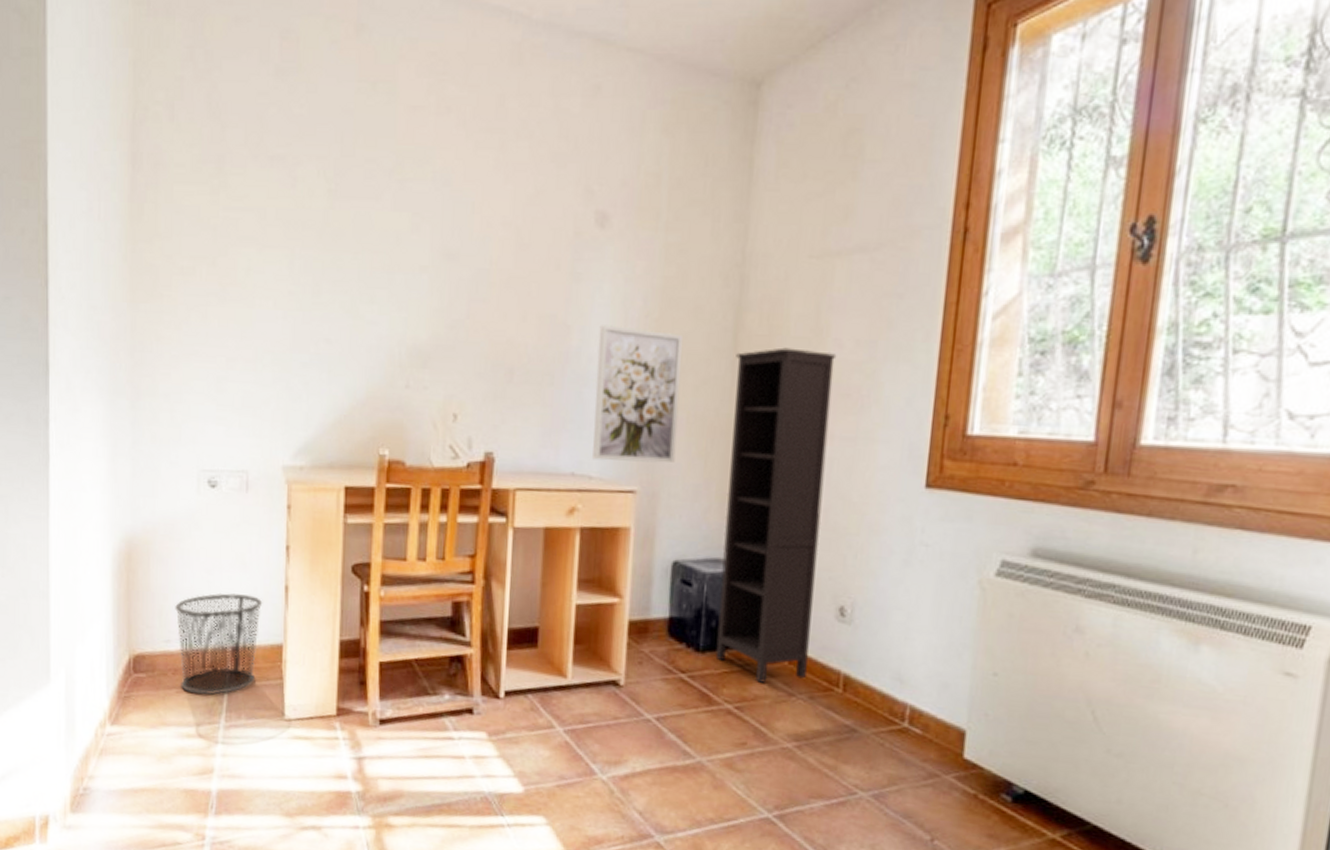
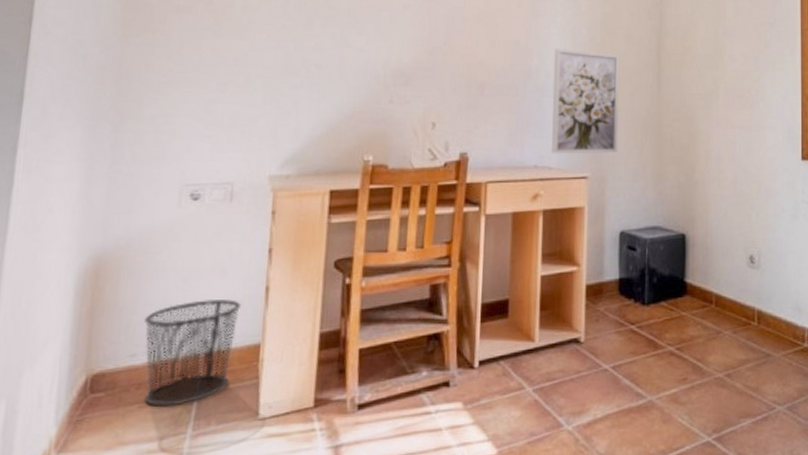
bookcase: present [715,347,837,683] -> none [658,62,732,325]

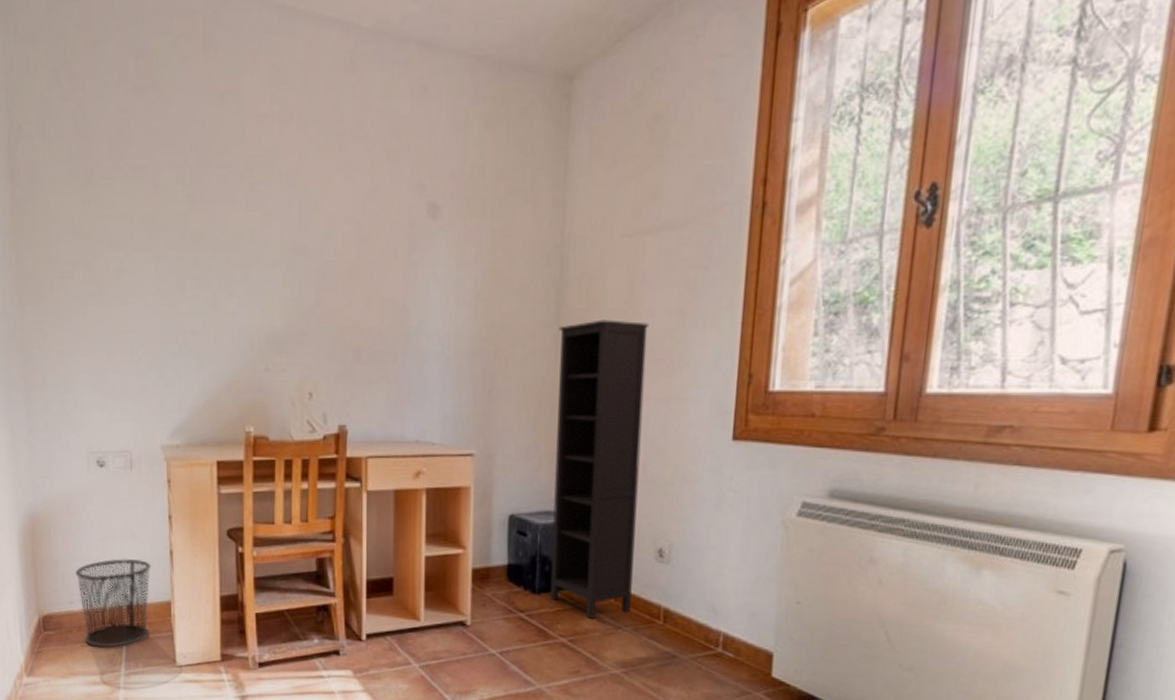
wall art: present [551,48,620,154] -> none [434,306,511,429]
bookcase: none [658,62,732,325] -> present [550,319,650,618]

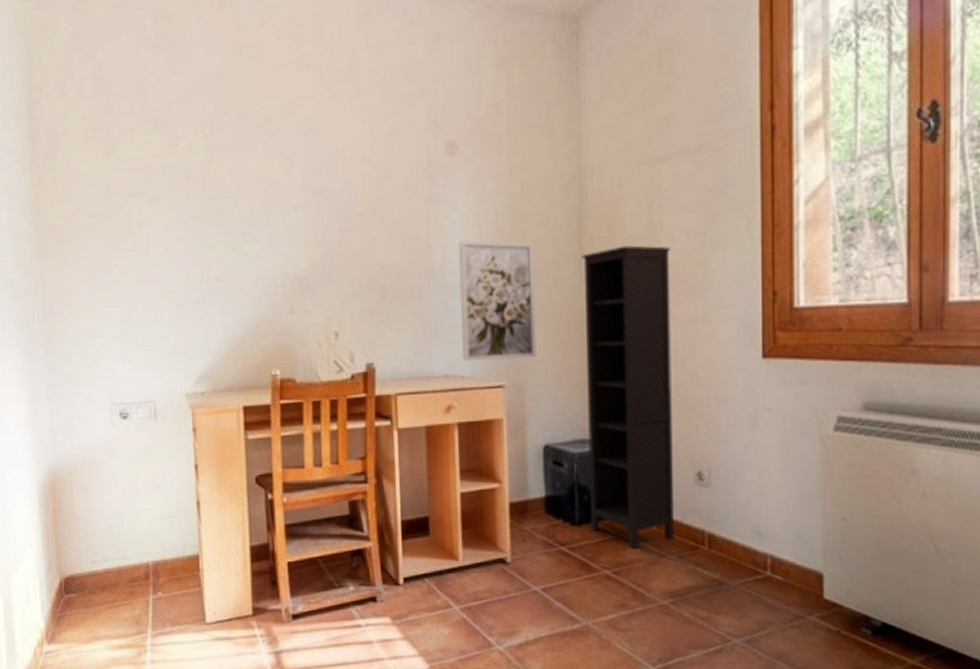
waste bin: present [75,558,151,648] -> none [98,513,178,608]
wall art: none [434,306,511,429] -> present [458,240,537,361]

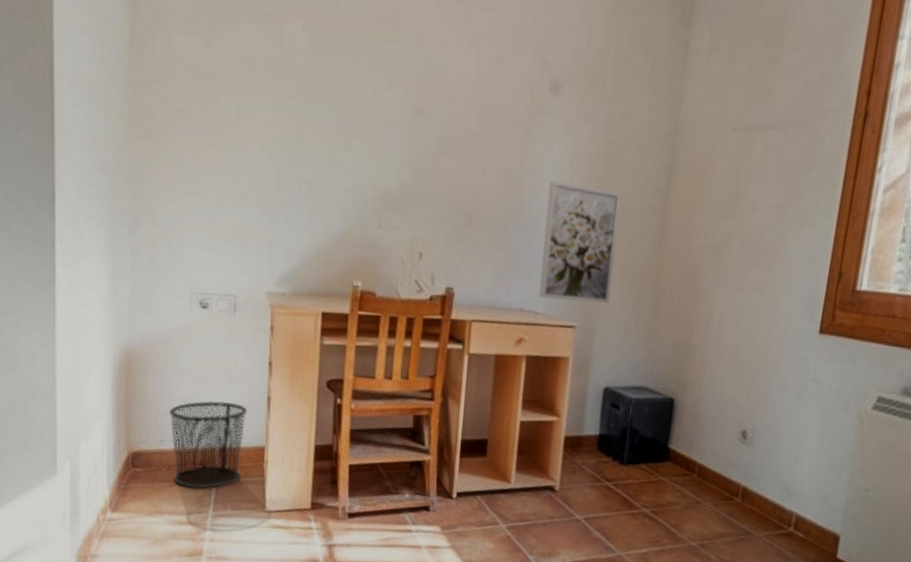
waste bin: none [98,513,178,608] -> present [169,400,248,488]
bookcase: present [582,245,674,548] -> none [636,208,751,492]

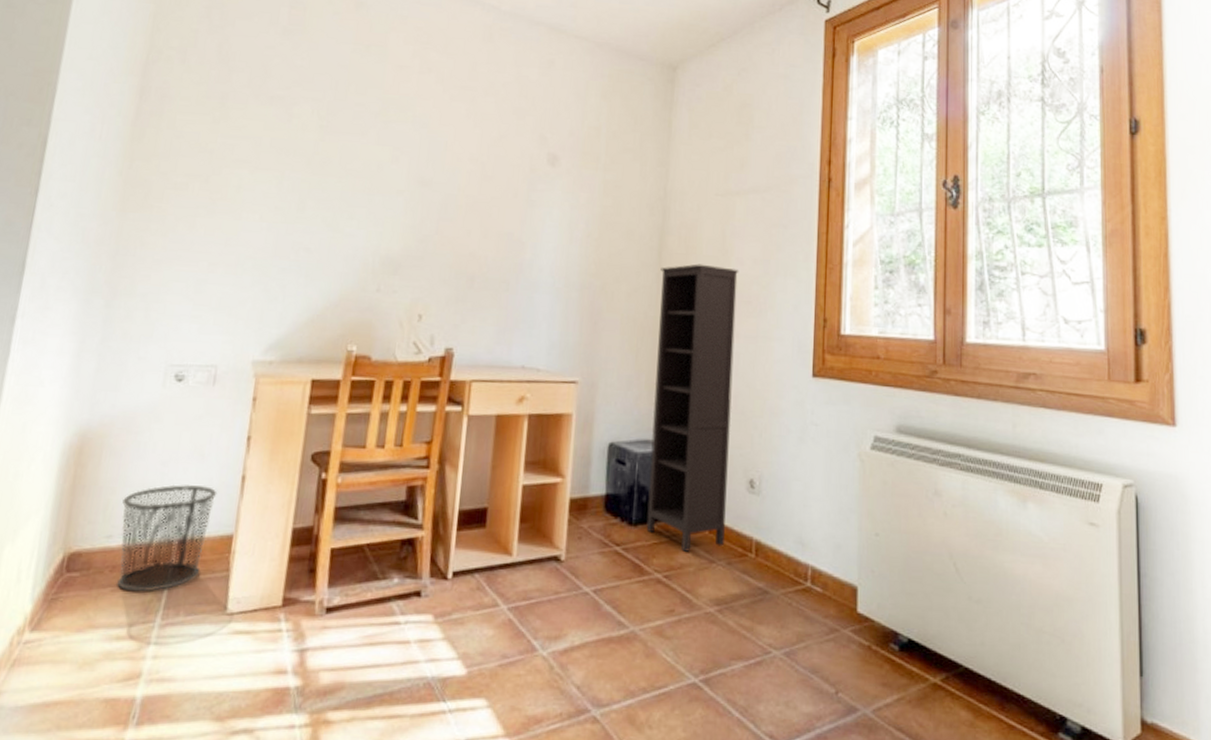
wall art: present [539,180,622,304] -> none [541,242,618,358]
bookcase: none [636,208,751,492] -> present [646,263,739,552]

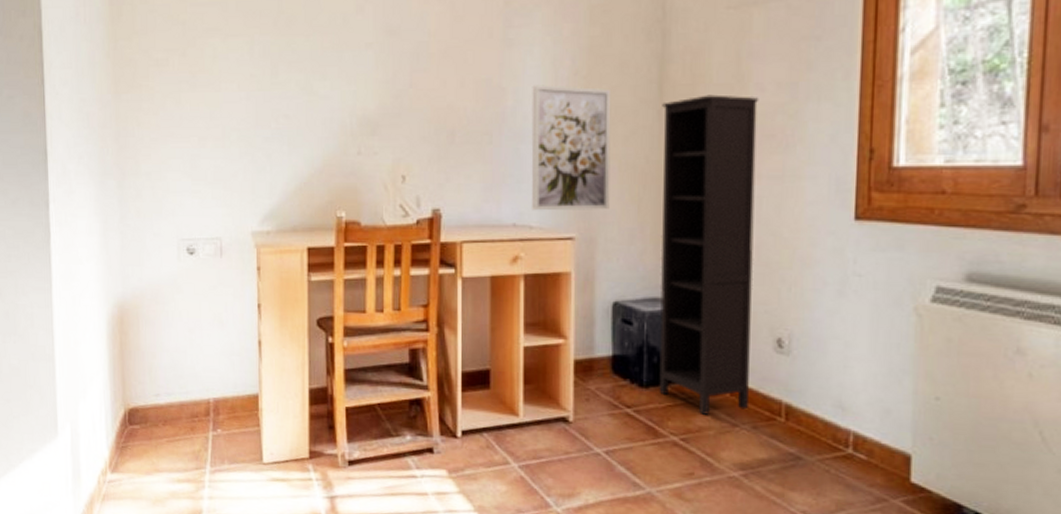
waste bin: present [117,484,217,592] -> none [163,349,239,443]
wall art: none [541,242,618,358] -> present [531,85,612,211]

